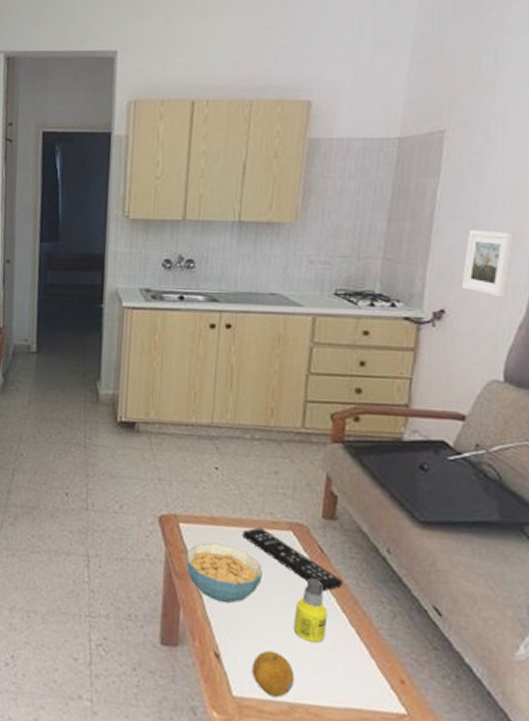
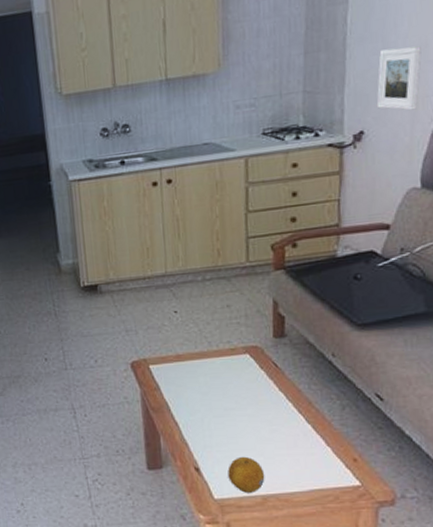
cereal bowl: present [186,542,262,603] -> none [159,376,228,425]
remote control: present [242,527,343,592] -> none [205,356,297,400]
bottle: present [294,578,328,643] -> none [258,390,287,443]

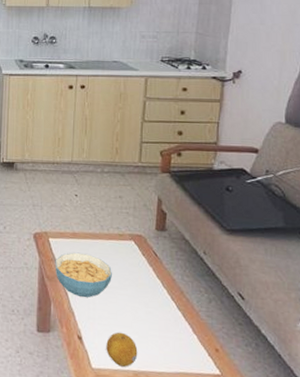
cereal bowl: none [159,376,228,425] -> present [55,252,112,298]
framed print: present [376,46,422,111] -> none [253,10,291,60]

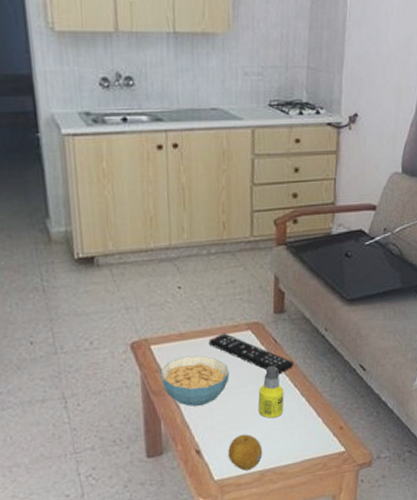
remote control: none [96,239,172,286] -> present [208,333,294,375]
bottle: none [137,276,161,325] -> present [258,366,284,419]

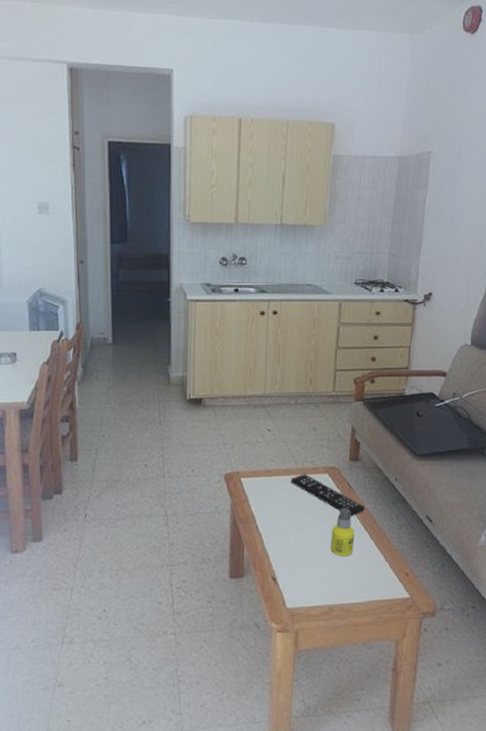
cereal bowl: present [160,355,229,406] -> none [247,490,306,536]
fruit: present [228,434,263,470] -> none [301,568,332,603]

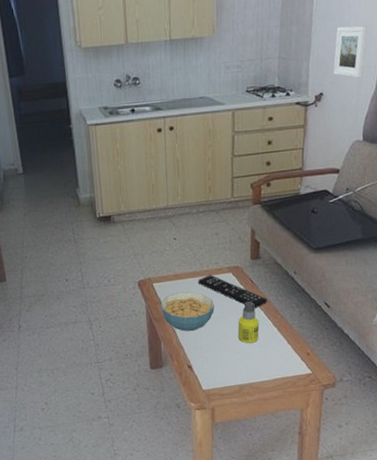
cereal bowl: none [247,490,306,536] -> present [160,292,214,331]
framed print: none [443,231,477,282] -> present [333,26,367,78]

